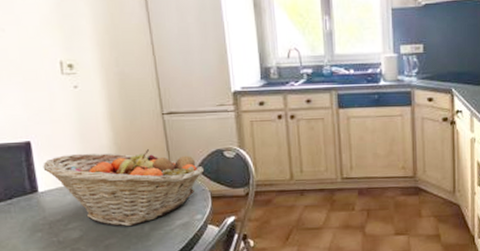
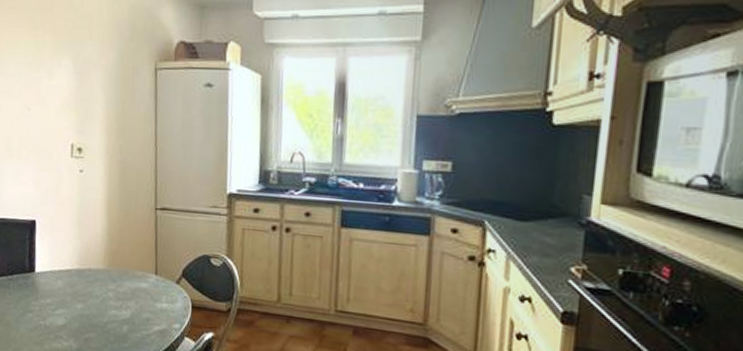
fruit basket: present [43,149,205,227] -> none [42,238,189,324]

